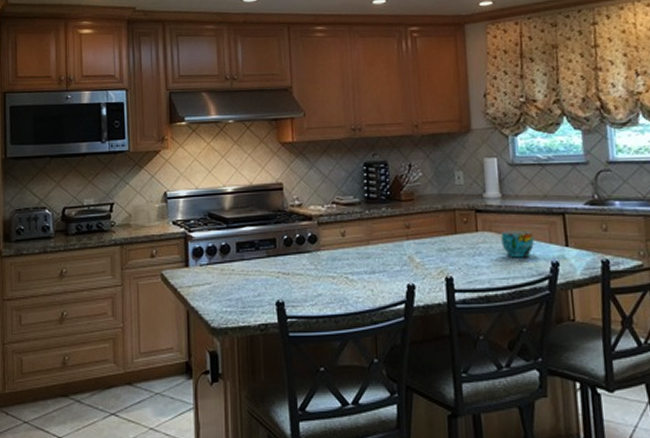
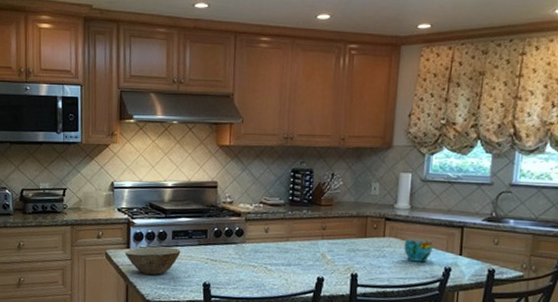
bowl: none [183,262,248,296] -> present [125,246,181,275]

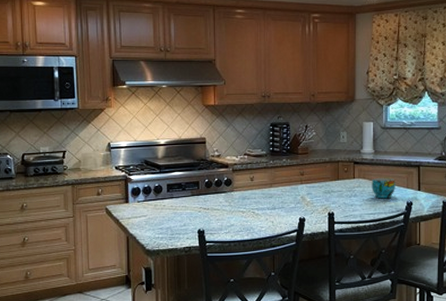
bowl: present [125,246,181,275] -> none [124,199,176,225]

